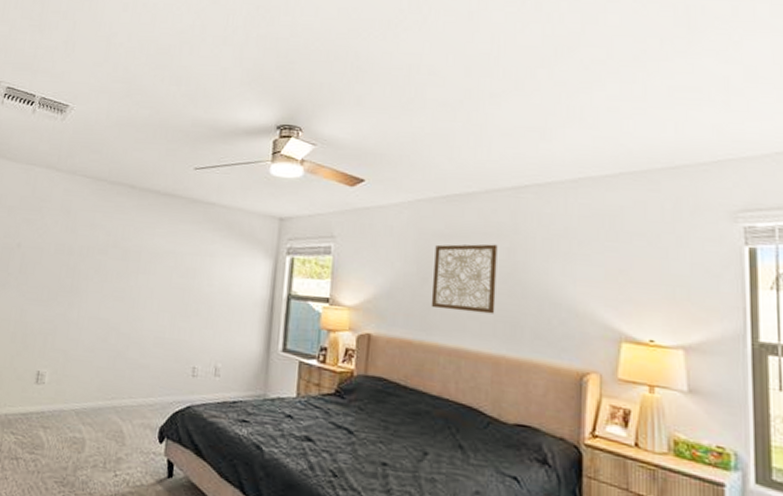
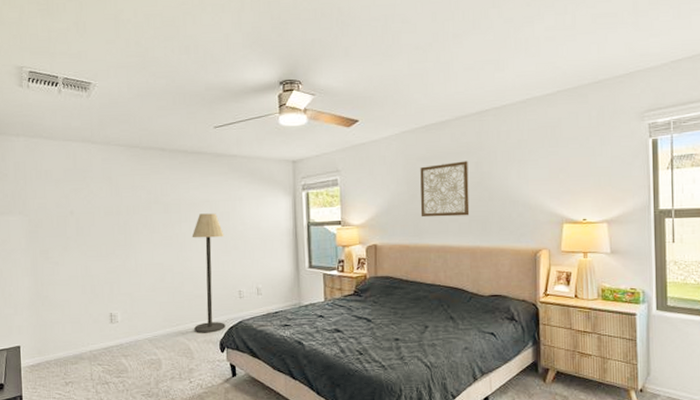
floor lamp: none [131,266,186,416] -> present [192,213,226,333]

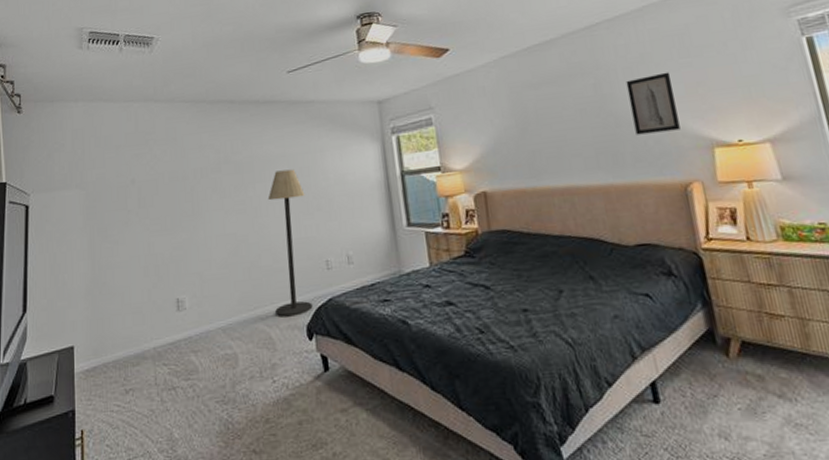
wall art: present [420,161,470,218] -> none [527,83,595,155]
wall art: none [502,158,540,208] -> present [626,72,681,135]

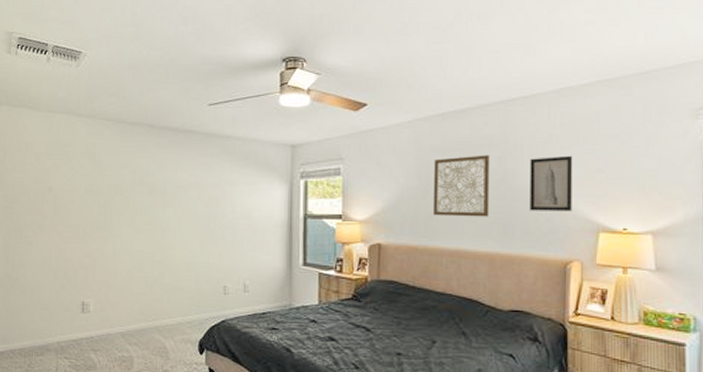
floor lamp: present [268,169,313,317] -> none [172,198,212,332]
wall art: none [527,83,595,155] -> present [432,155,490,217]

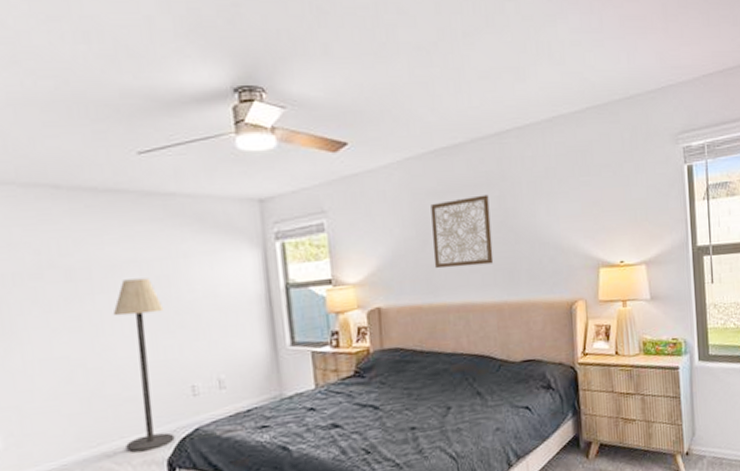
floor lamp: none [172,198,212,332] -> present [113,278,175,452]
wall art: present [530,155,573,212] -> none [529,189,573,253]

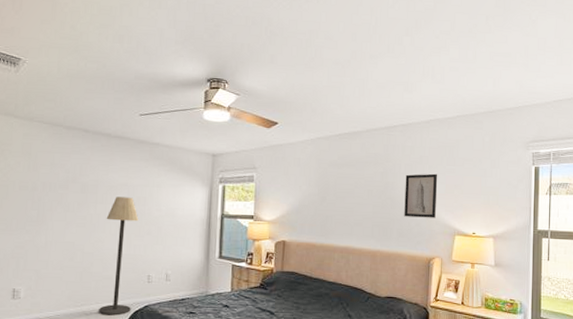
wall art: present [431,194,494,269] -> none [328,170,375,221]
wall art: none [529,189,573,253] -> present [404,173,438,218]

